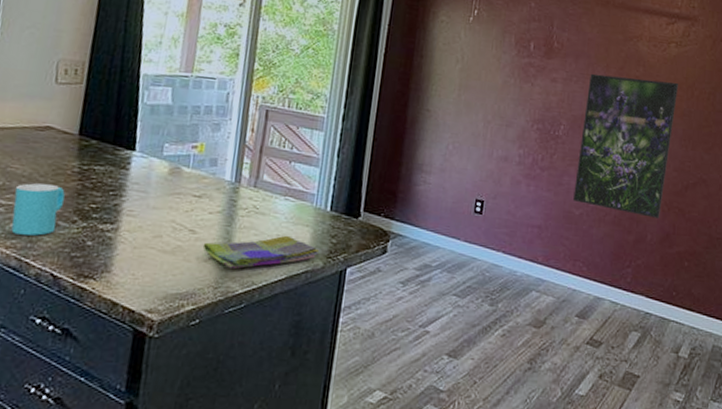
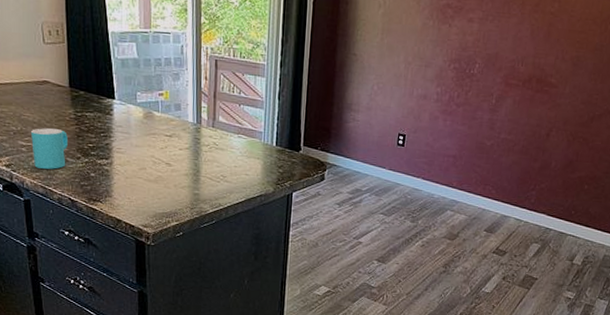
dish towel: present [202,235,320,270] -> none [178,166,270,194]
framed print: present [573,73,678,218] -> none [485,11,592,147]

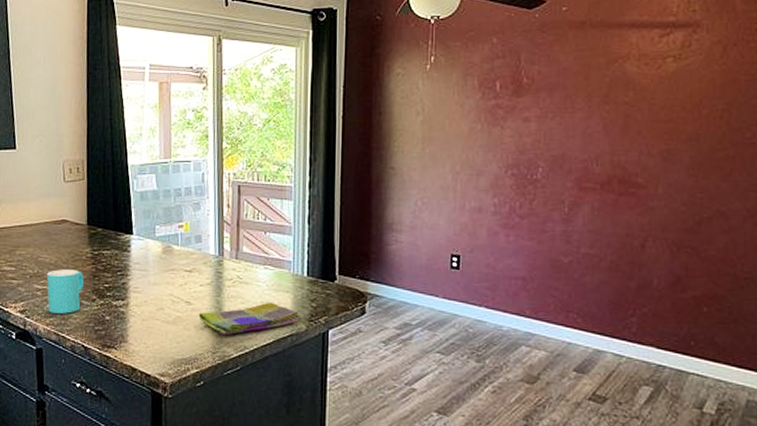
dish towel: none [178,166,270,194] -> present [198,302,302,336]

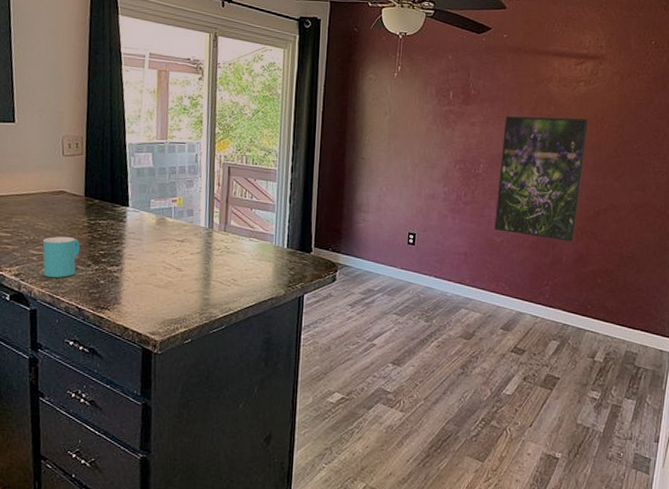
dish towel: present [198,302,302,336] -> none [188,269,281,299]
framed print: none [560,104,680,260] -> present [494,115,588,242]

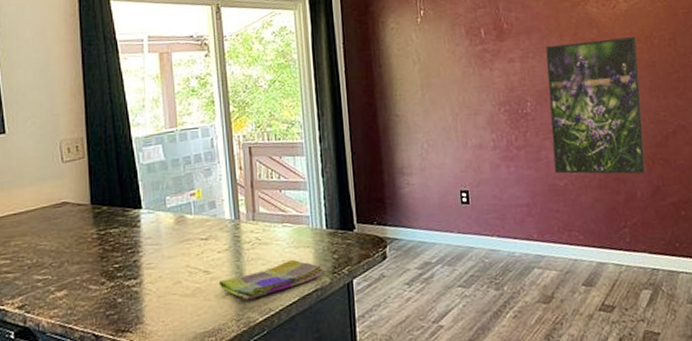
cup: present [43,236,80,278] -> none [48,253,90,304]
dish towel: none [188,269,281,299] -> present [218,259,325,301]

